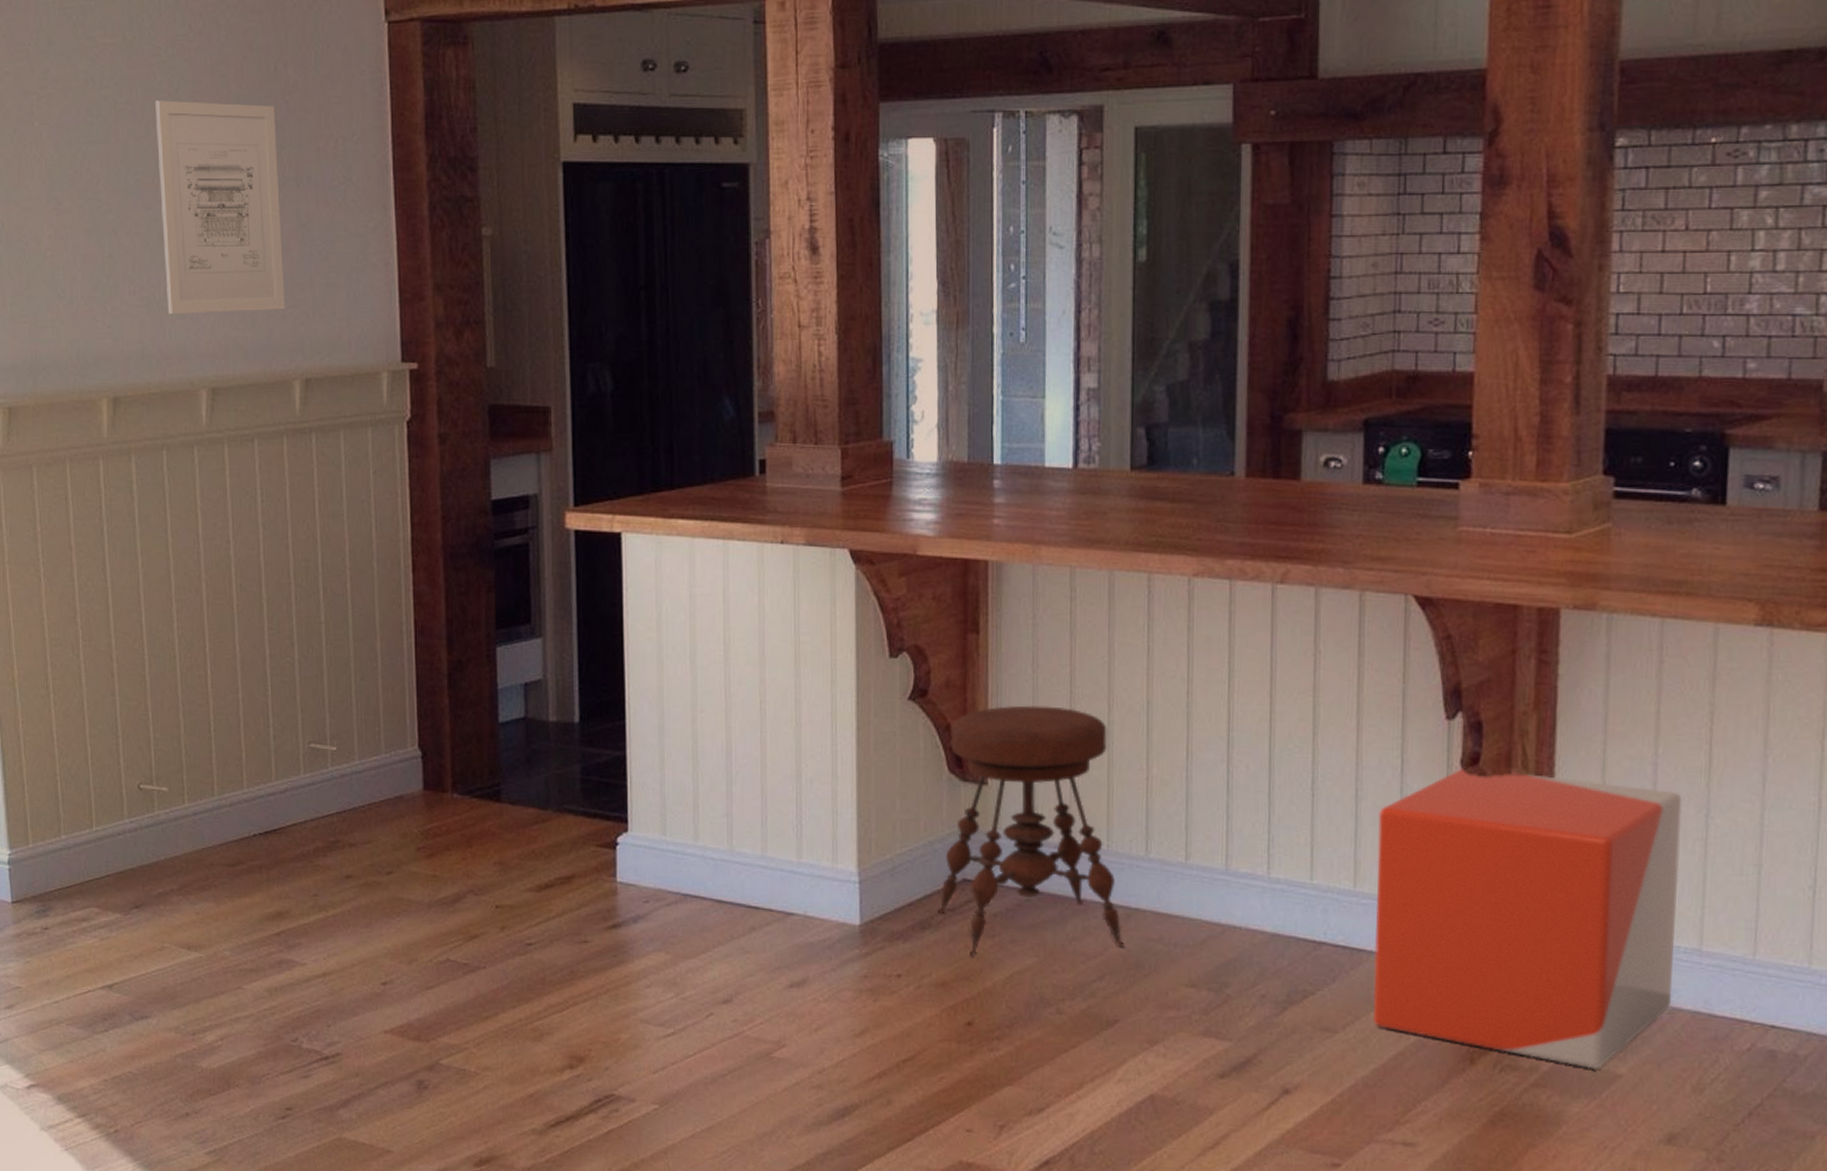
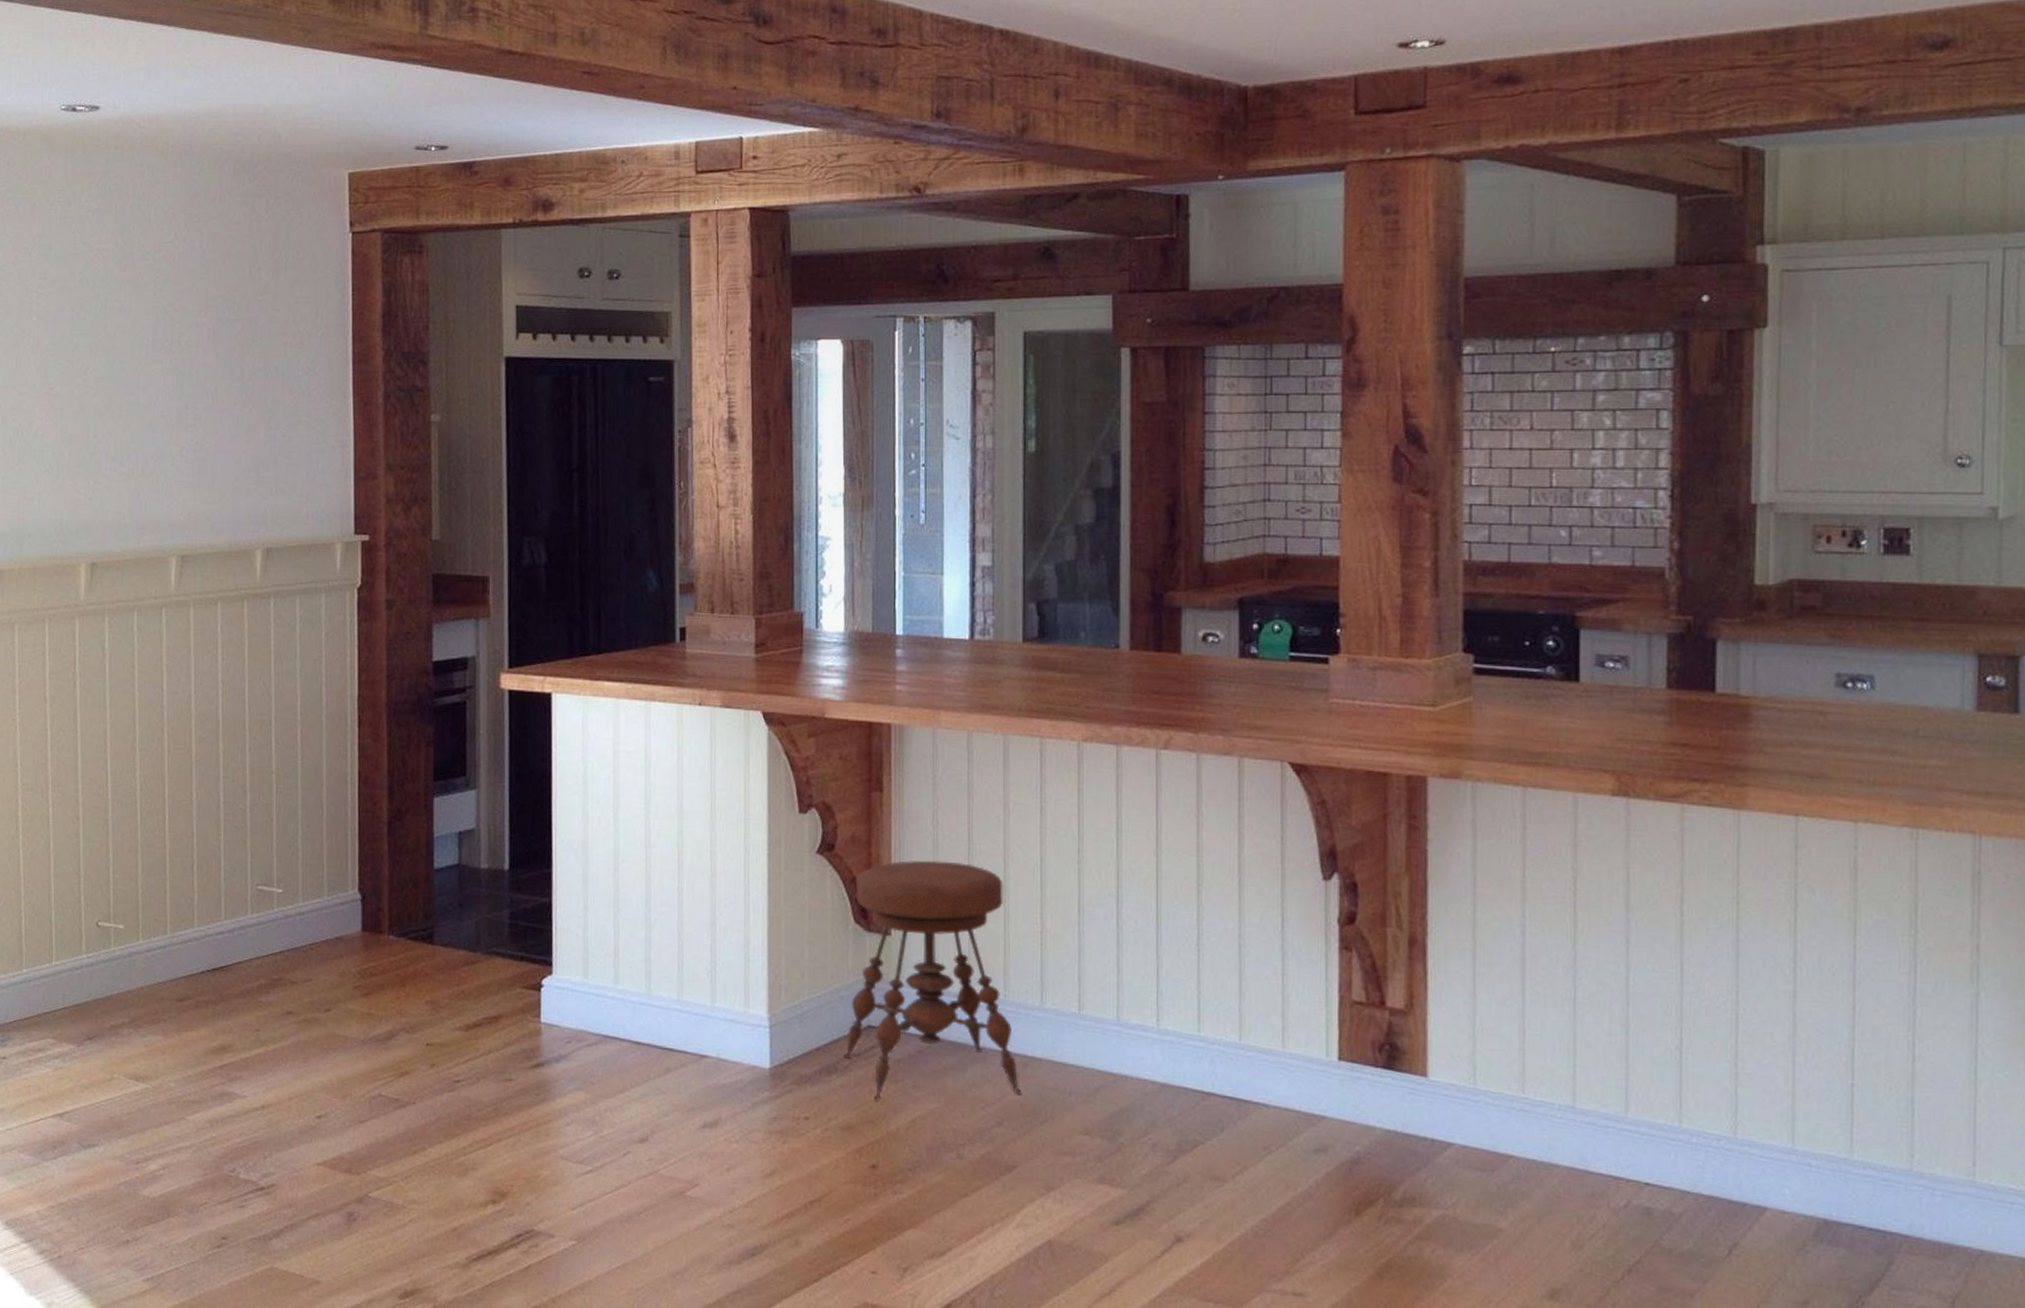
wall art: present [156,100,285,314] -> none [141,299,251,488]
stool: present [1373,766,1682,1069] -> none [1260,925,1551,1223]

